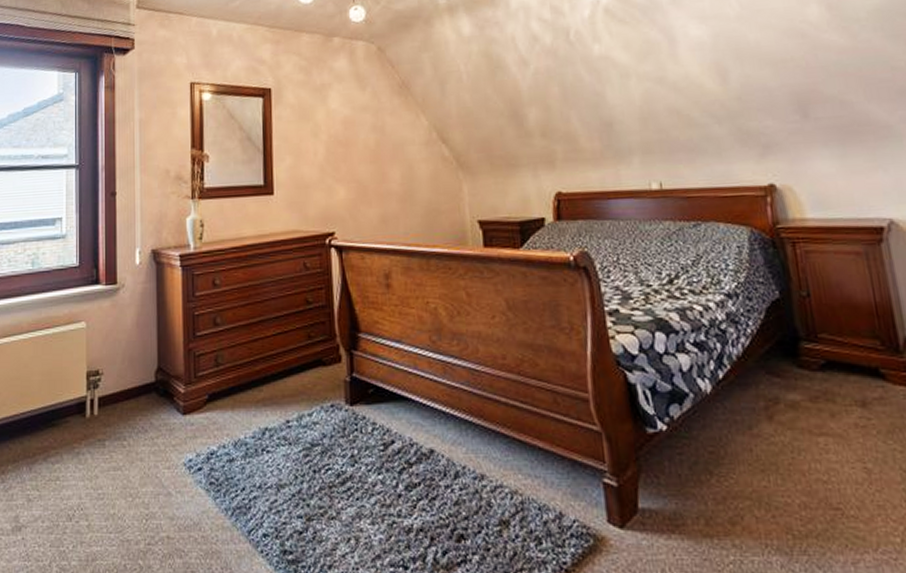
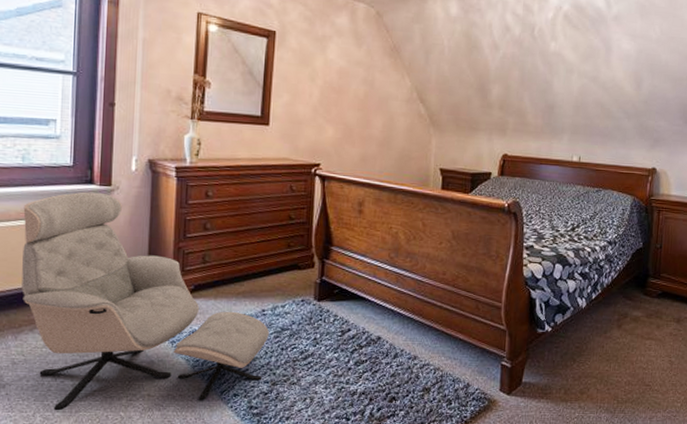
armchair: none [34,293,297,559] -> present [21,191,269,411]

